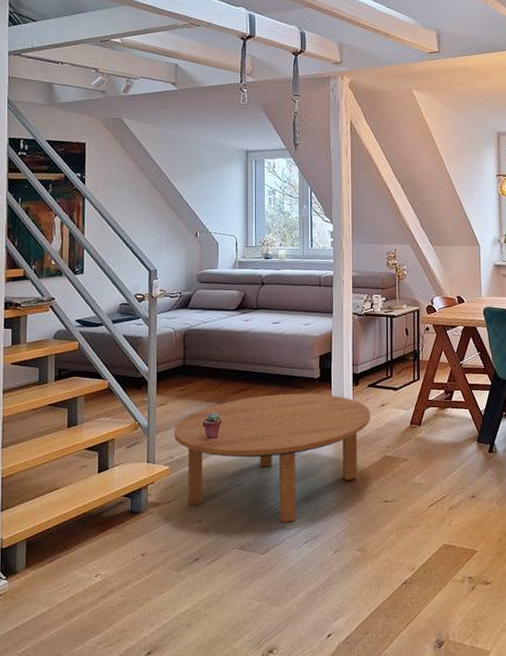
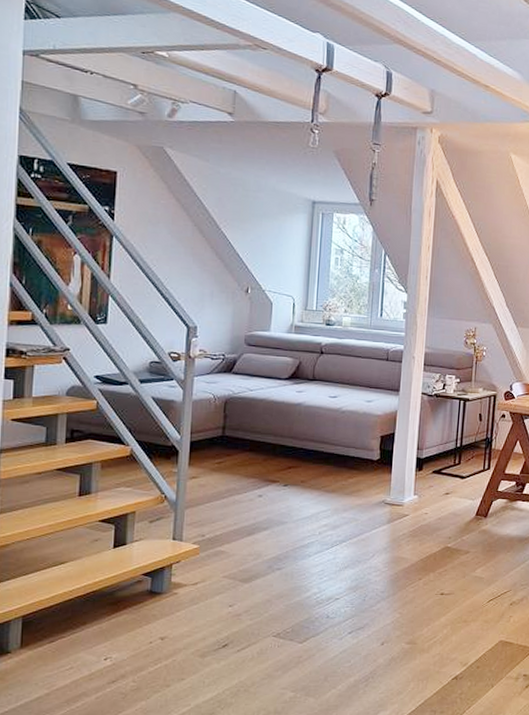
coffee table: present [173,393,371,523] -> none [206,474,433,611]
potted succulent: present [202,412,222,440] -> none [240,490,264,519]

